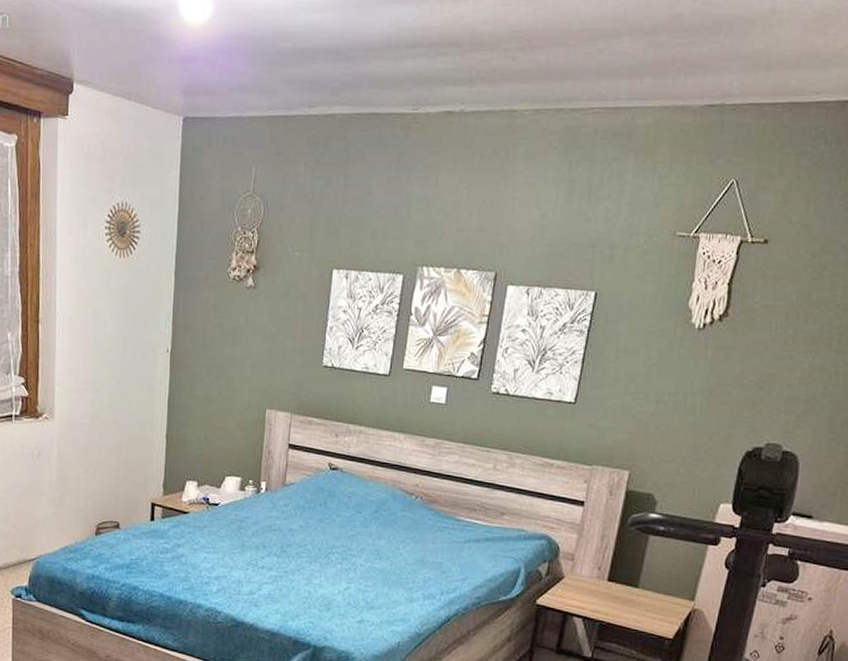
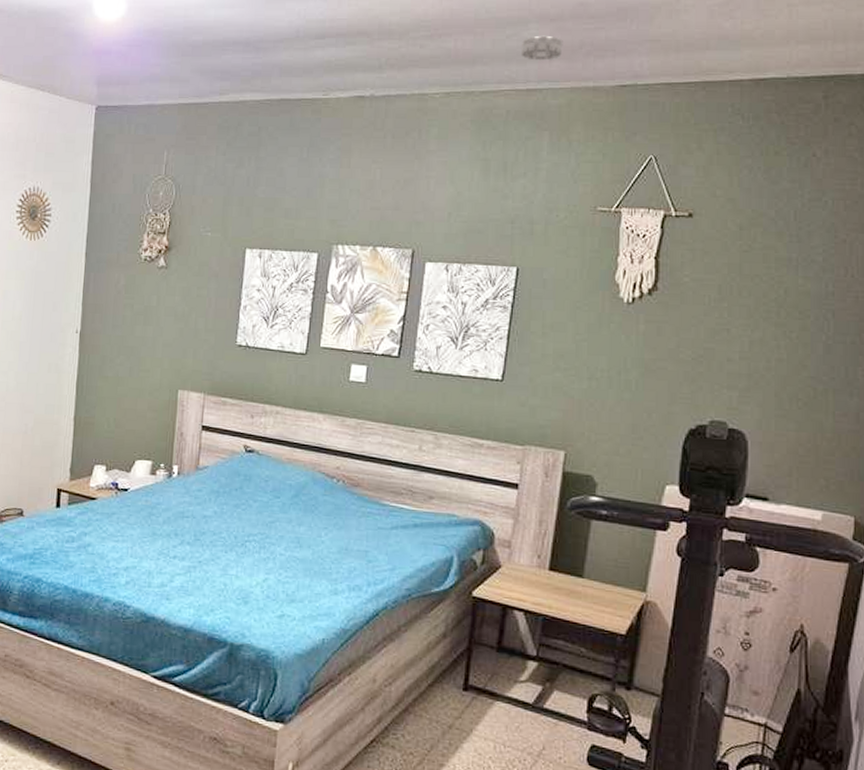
smoke detector: none [612,49,656,77] -> present [520,35,563,61]

